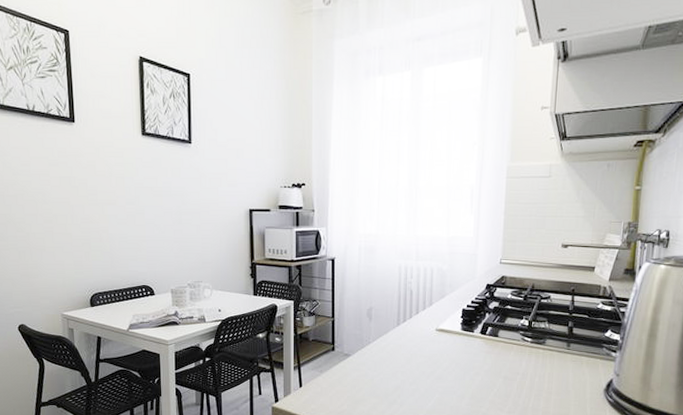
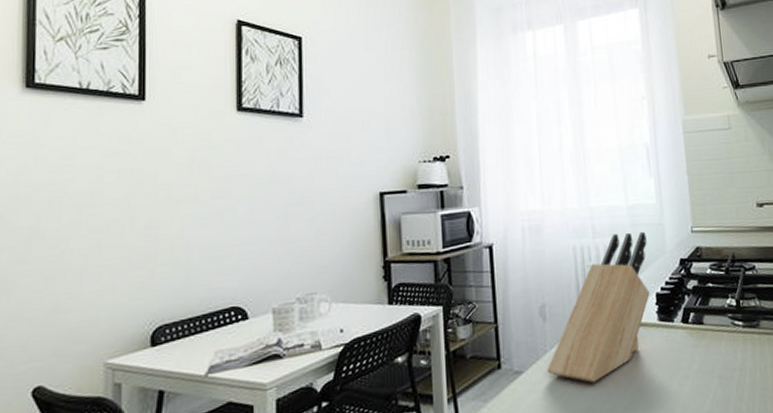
knife block: none [369,258,461,369] -> present [547,231,650,383]

